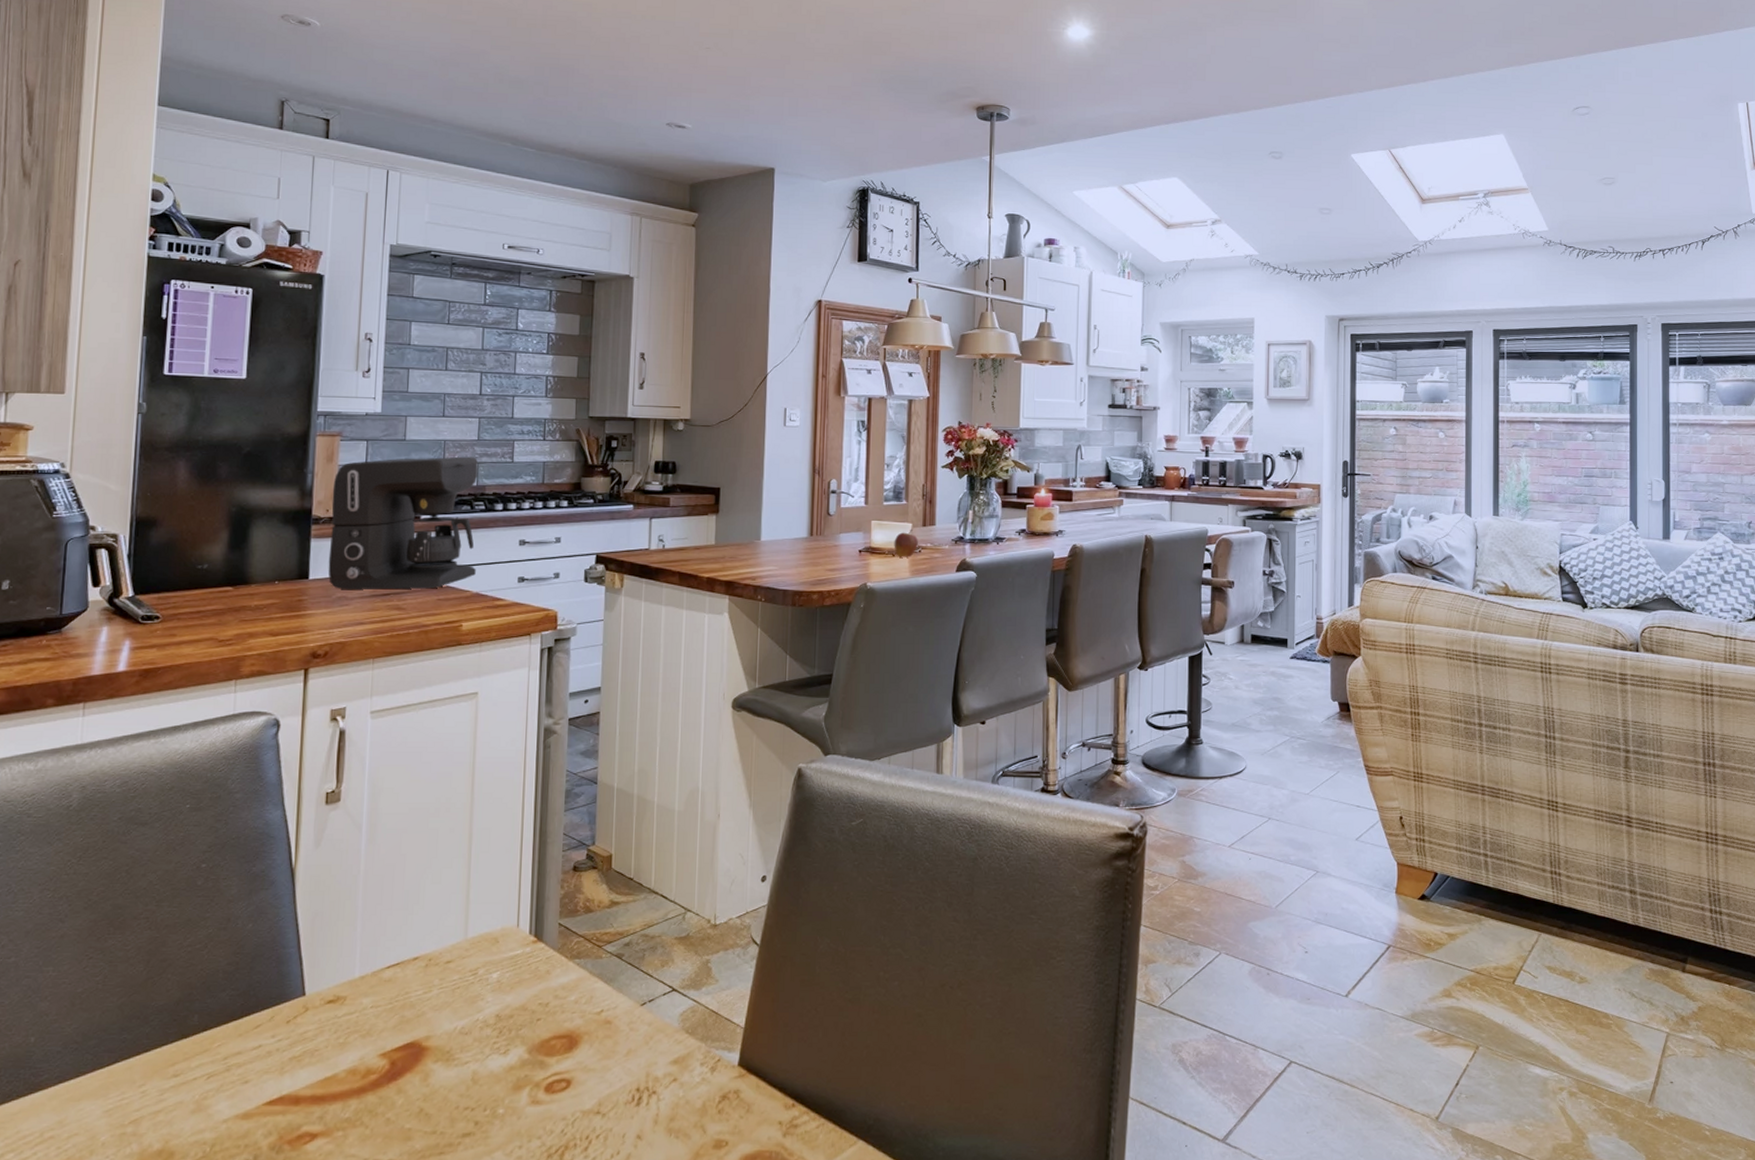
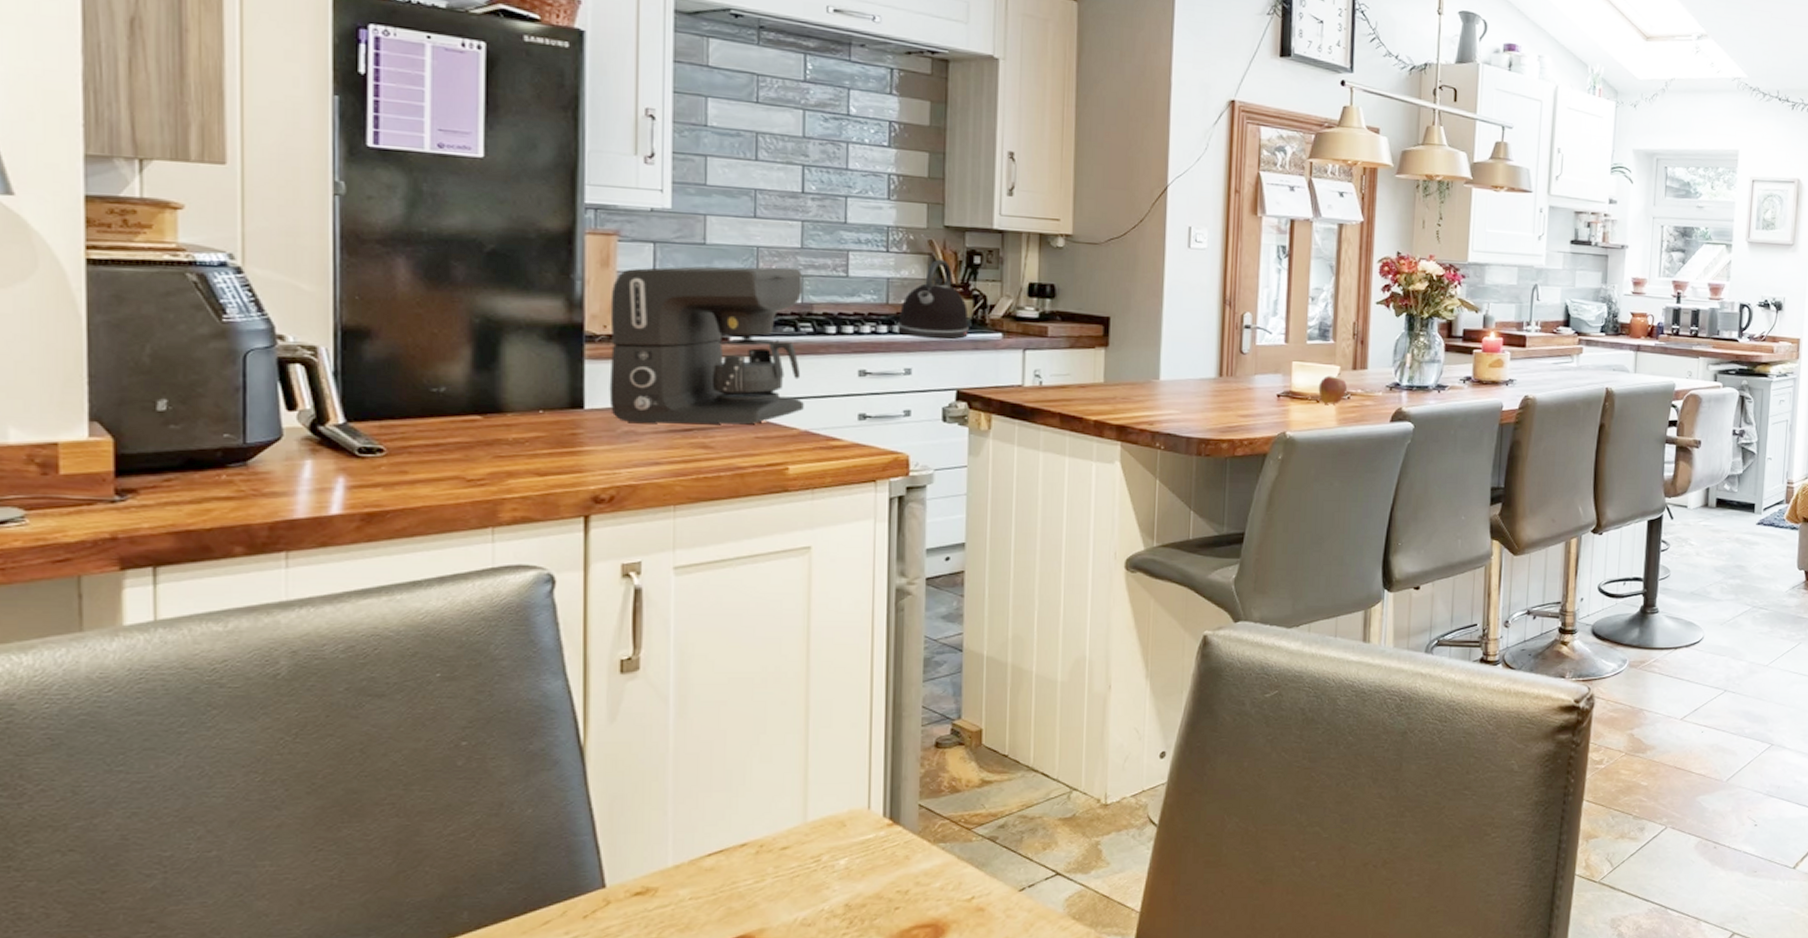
kettle: none [550,444,608,512] -> present [896,259,970,340]

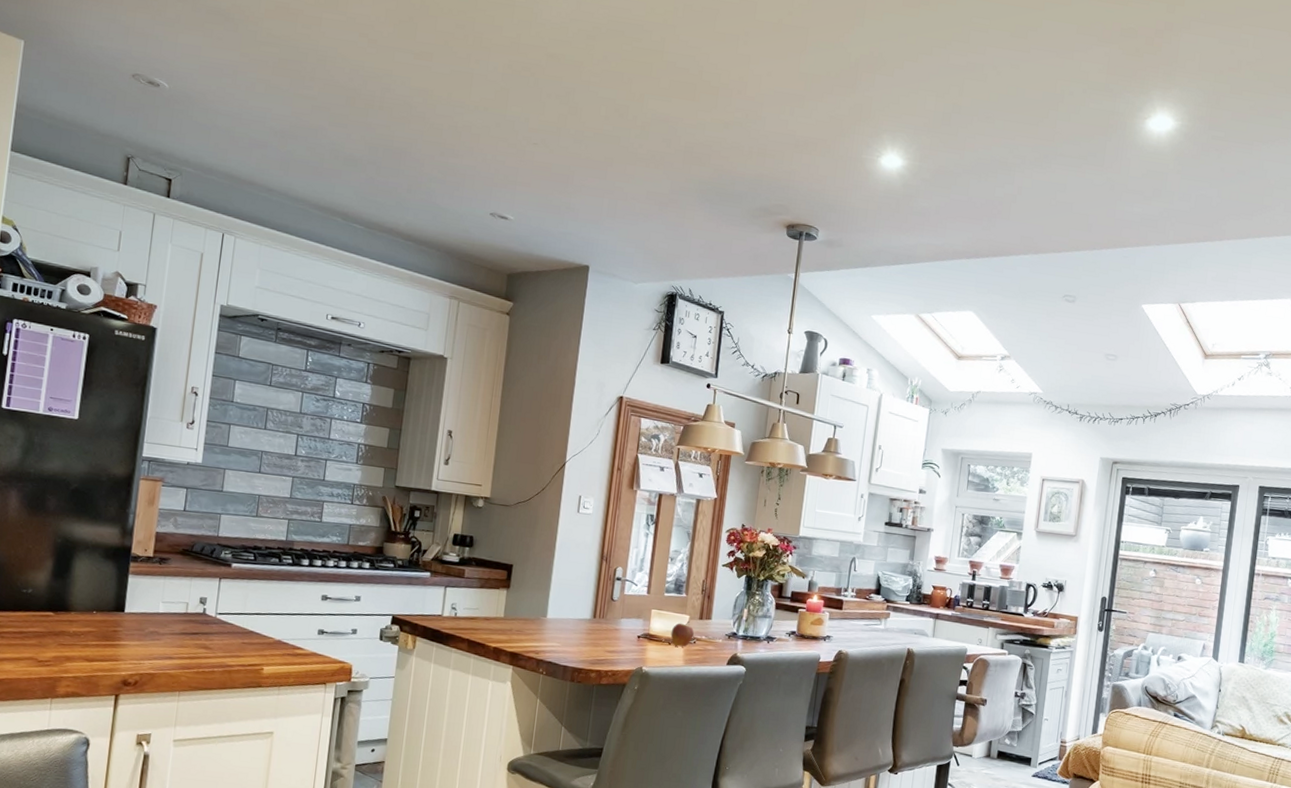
coffee maker: present [609,266,804,425] -> none [142,507,289,632]
kettle: present [896,259,970,340] -> none [353,511,407,575]

